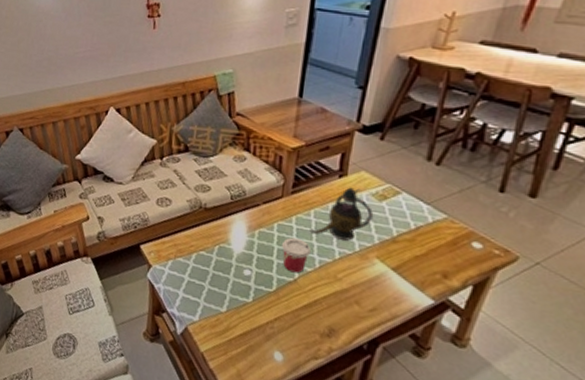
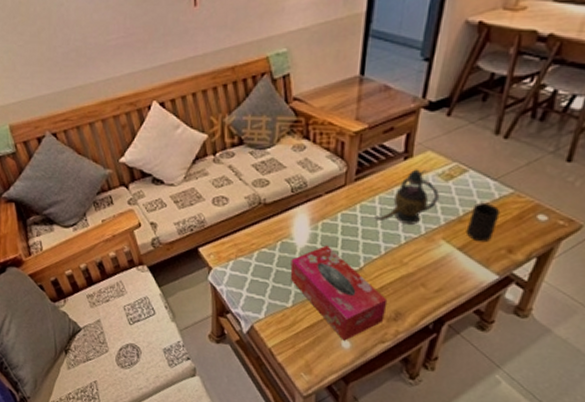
tissue box: none [226,253,321,353] -> present [290,245,388,341]
cup: present [282,237,311,274] -> none [346,226,376,262]
cup: none [400,225,435,265] -> present [465,202,501,243]

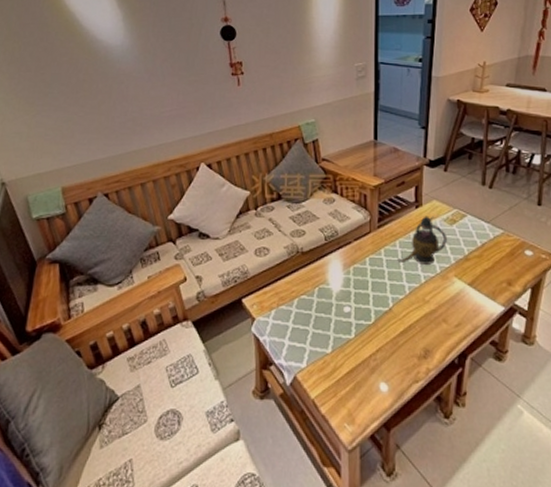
tissue box: present [290,245,388,341] -> none [328,288,417,384]
cup: present [465,202,501,243] -> none [472,242,497,278]

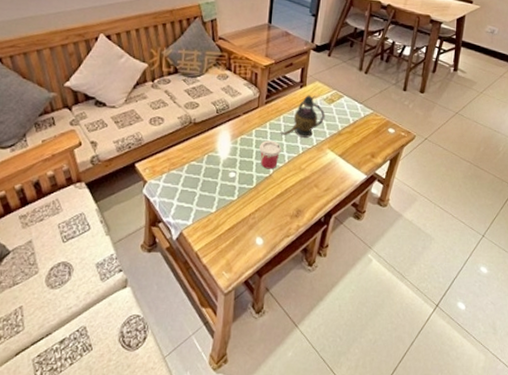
cup: none [375,269,400,302] -> present [259,140,281,169]

